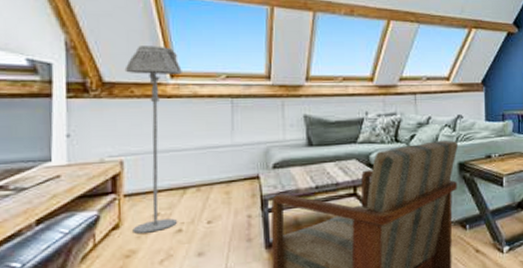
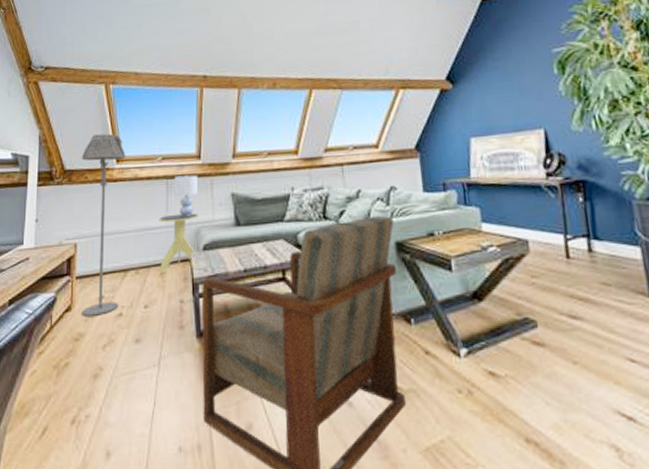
side table: none [223,132,269,191] -> present [159,213,200,273]
lamp: none [241,94,268,137] -> present [175,174,198,218]

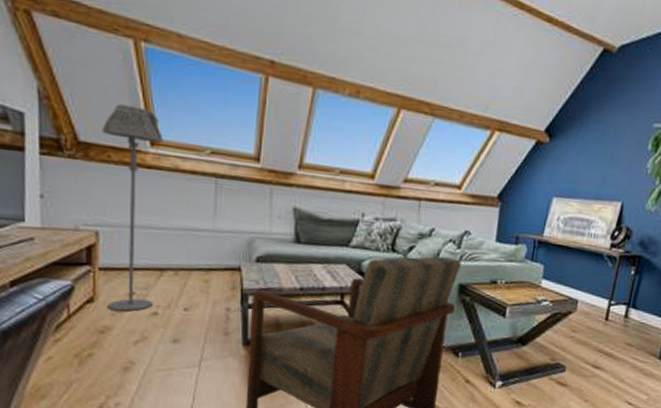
side table: present [159,213,200,273] -> none [204,218,254,279]
lamp: present [175,174,198,218] -> none [226,176,256,225]

